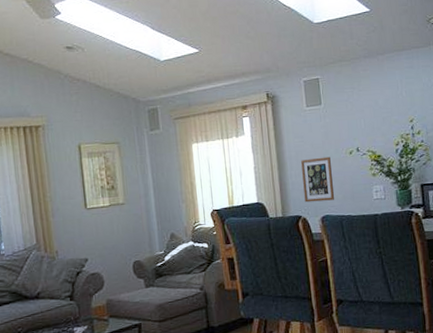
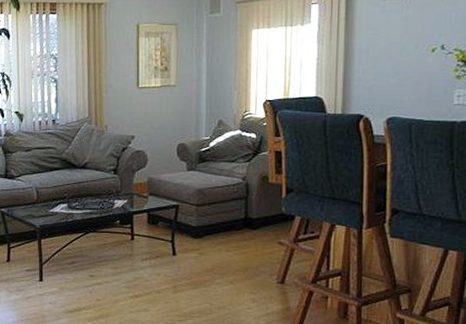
picture frame: present [301,156,335,203] -> none [370,53,408,101]

